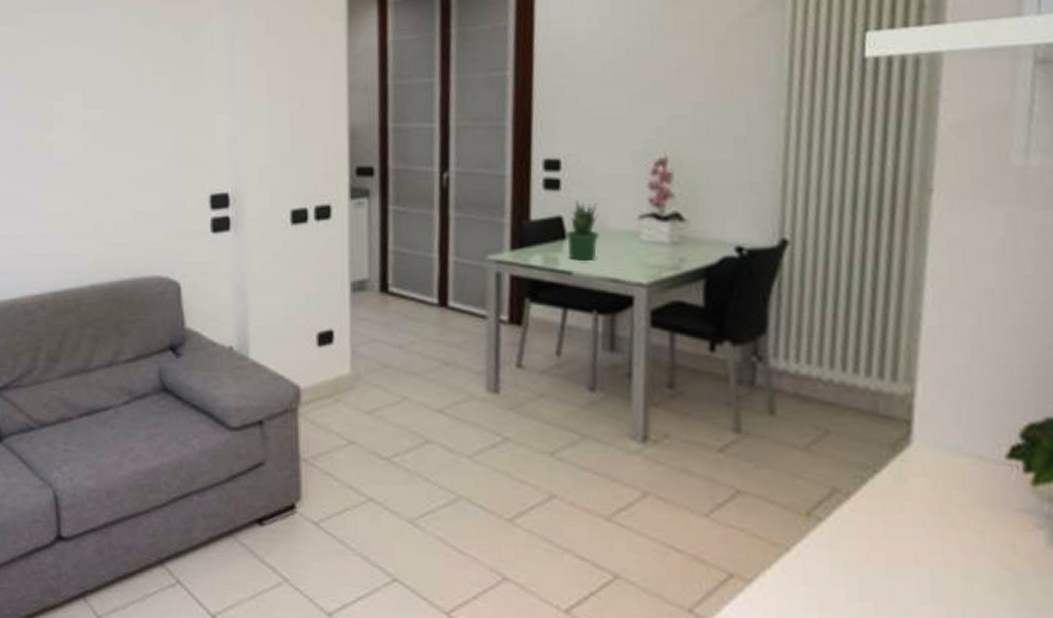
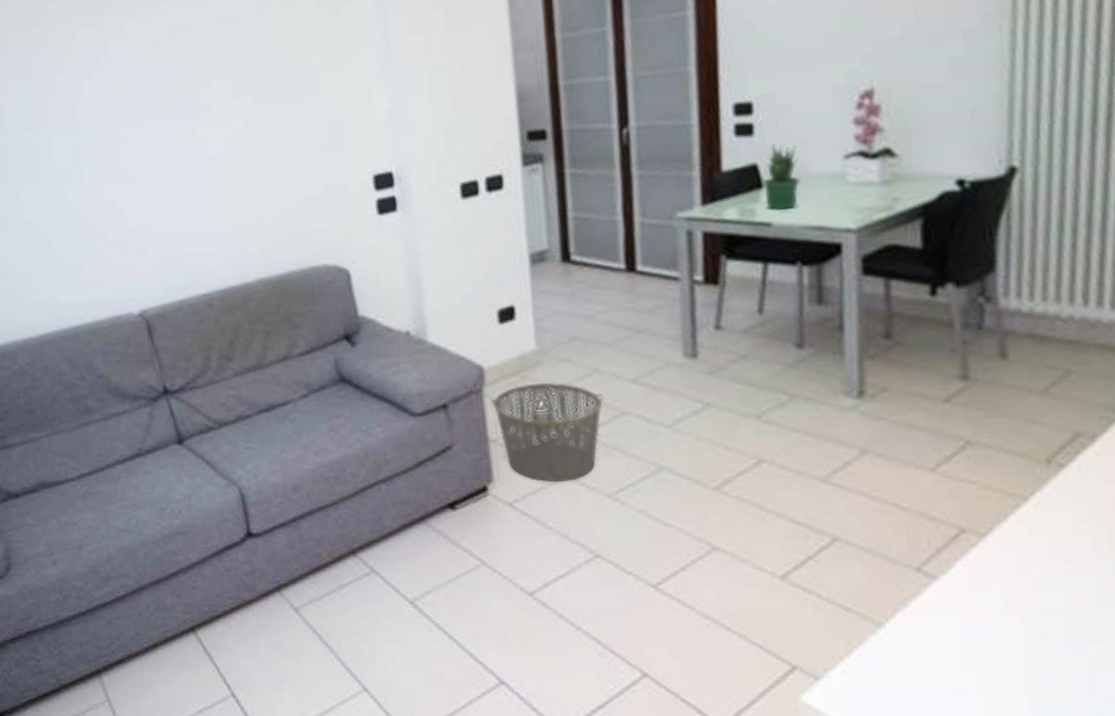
basket: none [305,406,411,505] -> present [491,382,604,483]

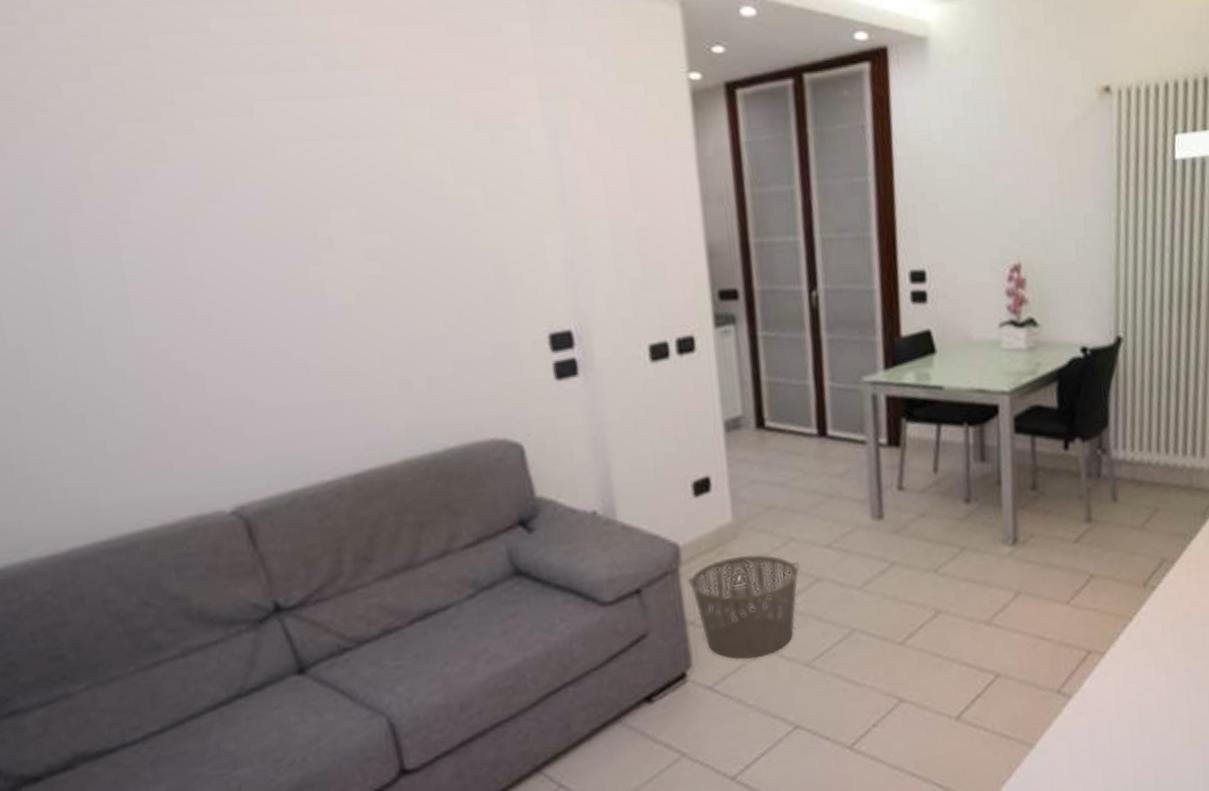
planter: present [761,144,800,212] -> none [934,312,966,376]

